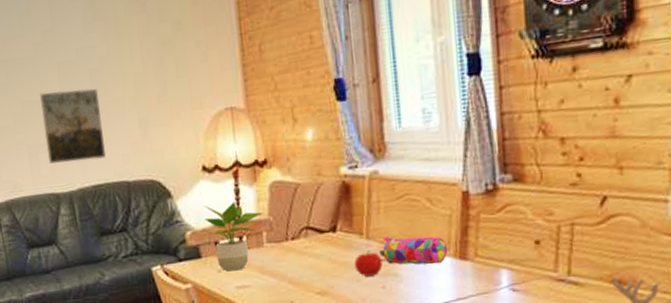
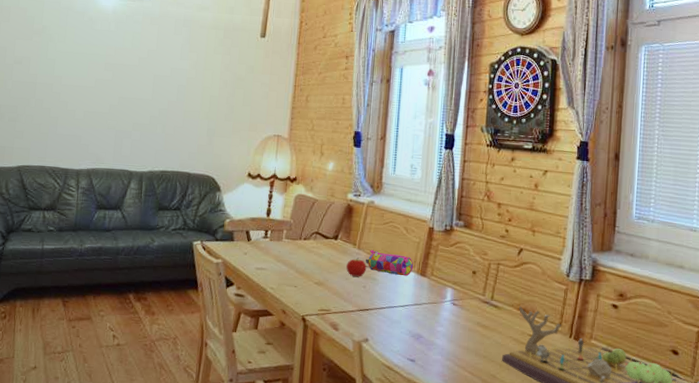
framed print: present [40,88,106,164] -> none [130,94,180,153]
potted plant: present [204,202,263,271] -> none [242,202,287,255]

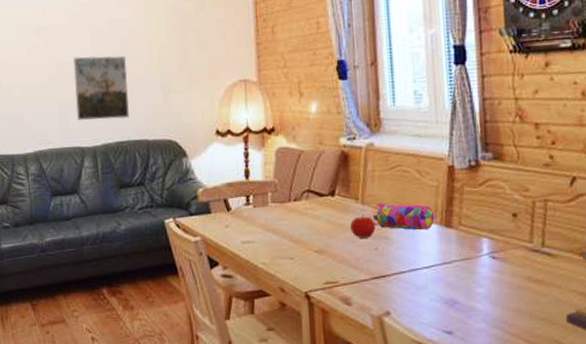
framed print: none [130,94,180,153] -> present [74,55,129,120]

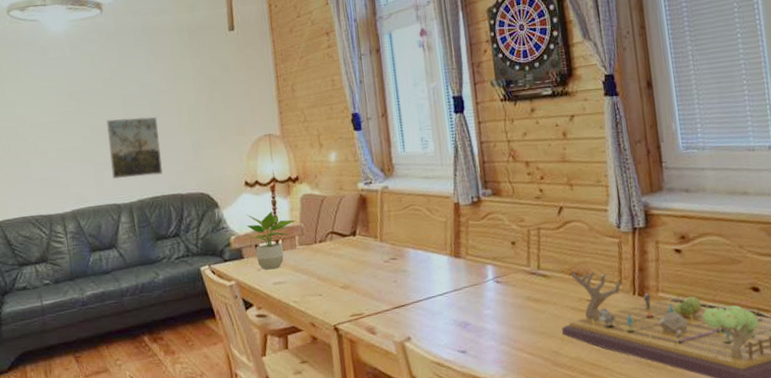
potted plant: none [215,164,269,226] -> present [246,211,296,269]
fruit: present [350,215,376,238] -> none [371,251,394,273]
pencil case: present [373,202,435,231] -> none [391,239,445,262]

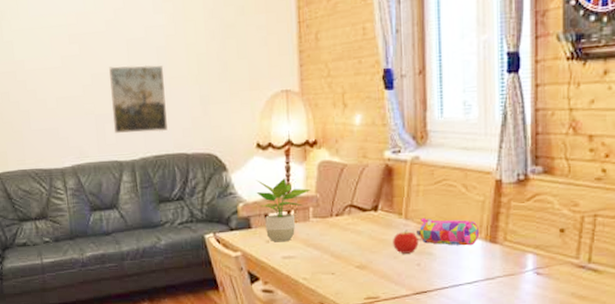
fruit: none [371,251,394,273] -> present [393,230,419,254]
pencil case: none [391,239,445,262] -> present [417,217,480,246]

